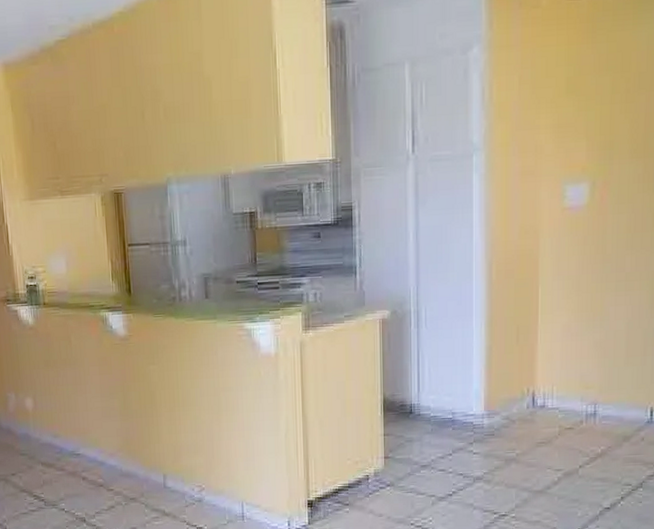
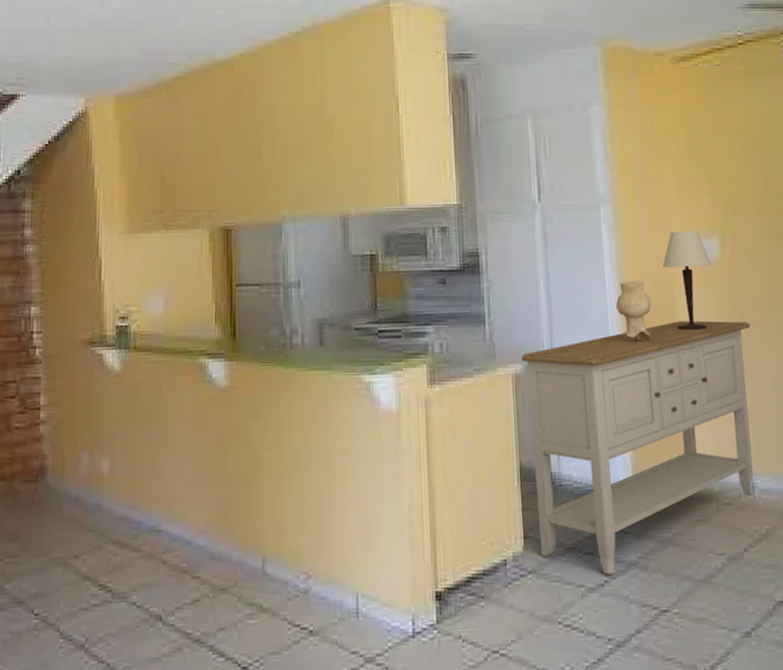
sideboard: none [388,264,611,487] -> present [521,320,755,574]
decorative vase: none [481,228,516,285] -> present [615,281,652,340]
table lamp: none [530,175,579,275] -> present [663,230,712,330]

